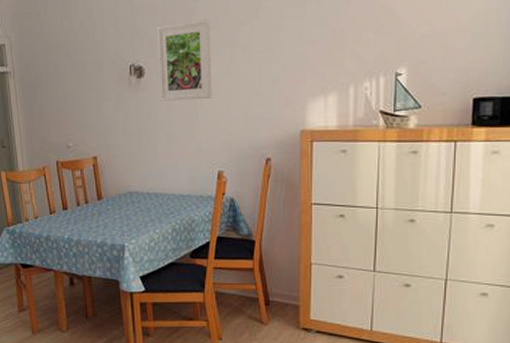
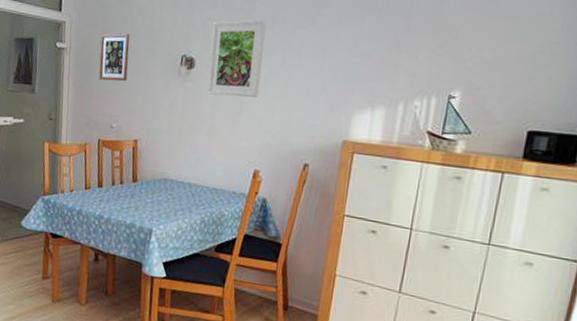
picture frame: none [44,49,77,100] -> present [98,33,130,82]

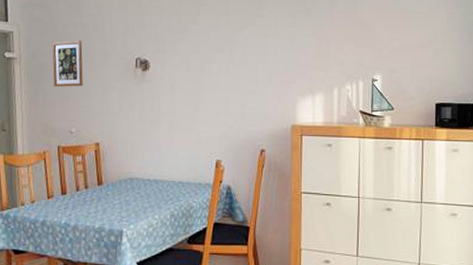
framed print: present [206,19,267,98] -> none [162,22,213,94]

